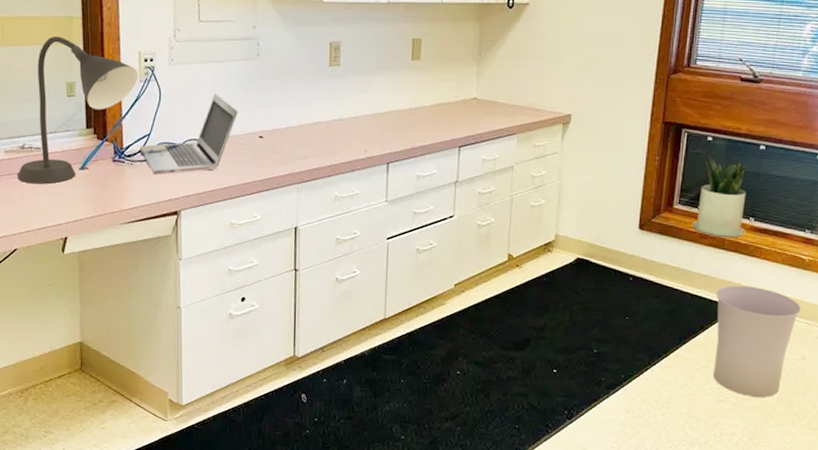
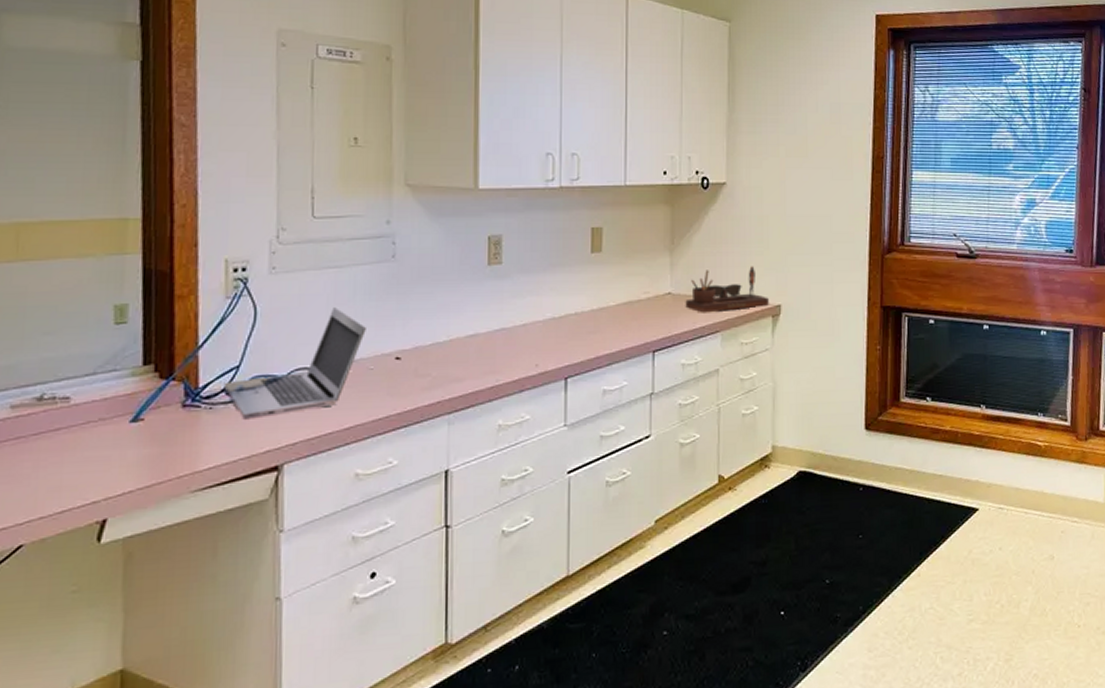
desk lamp: present [16,36,137,184] -> none [28,245,223,449]
desk organizer: none [488,79,561,118] -> present [685,266,769,313]
planter: present [691,156,747,239] -> none [921,341,979,431]
waste bin: present [713,285,801,397] -> none [954,482,1043,611]

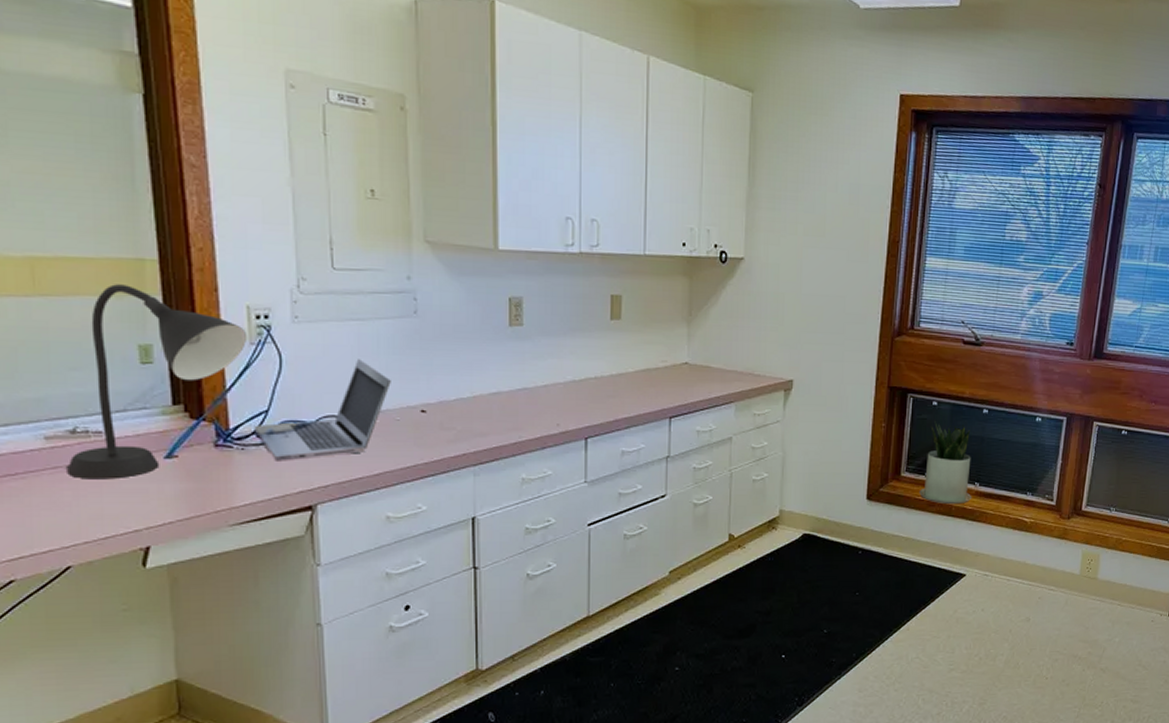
desk lamp: none [28,245,223,449] -> present [65,284,246,480]
desk organizer: present [685,266,769,313] -> none [701,341,782,384]
planter: none [921,341,979,431] -> present [919,421,972,505]

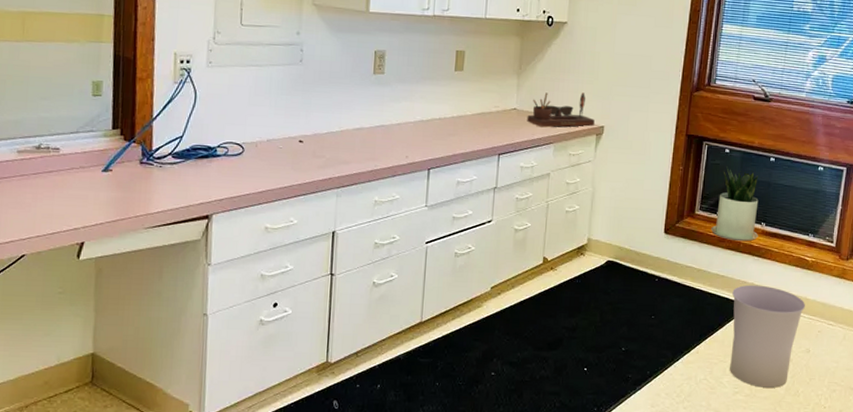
desk lamp: present [65,284,246,480] -> none [29,33,172,187]
laptop: present [254,359,391,461] -> none [170,97,278,178]
desk organizer: none [701,341,782,384] -> present [527,92,595,128]
waste bin: none [944,551,1024,662] -> present [730,284,805,388]

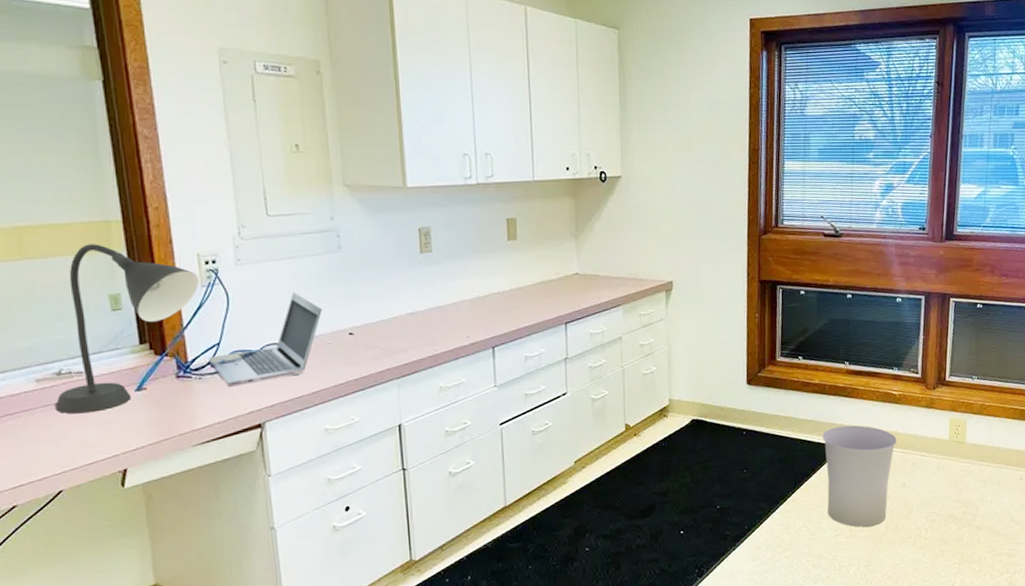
desk lamp: none [29,33,172,187] -> present [53,244,198,414]
laptop: none [170,97,278,178] -> present [208,292,322,387]
desk organizer: present [527,92,595,128] -> none [591,249,662,290]
planter: present [711,166,759,242] -> none [794,309,843,384]

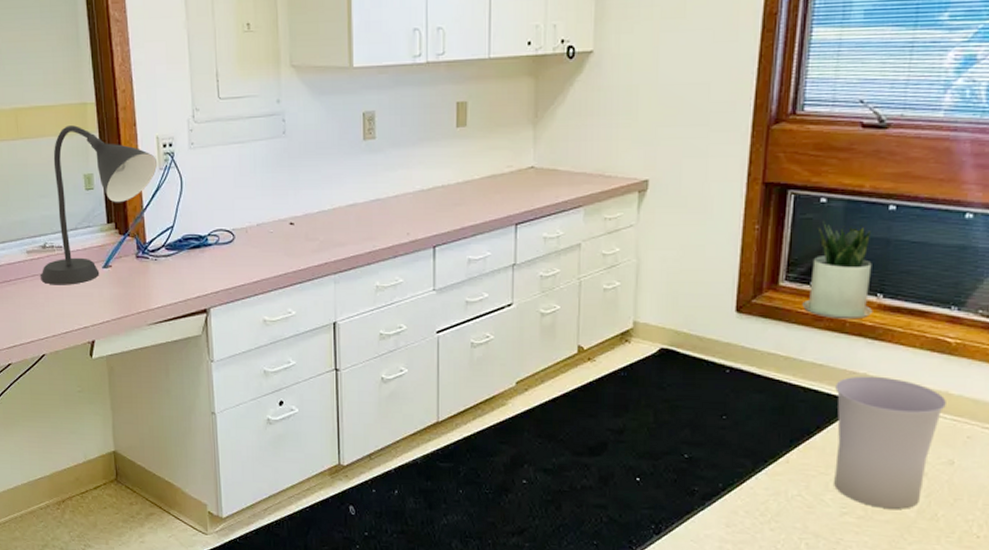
laptop: present [208,292,322,387] -> none [163,178,265,270]
planter: none [794,309,843,384] -> present [802,221,873,320]

